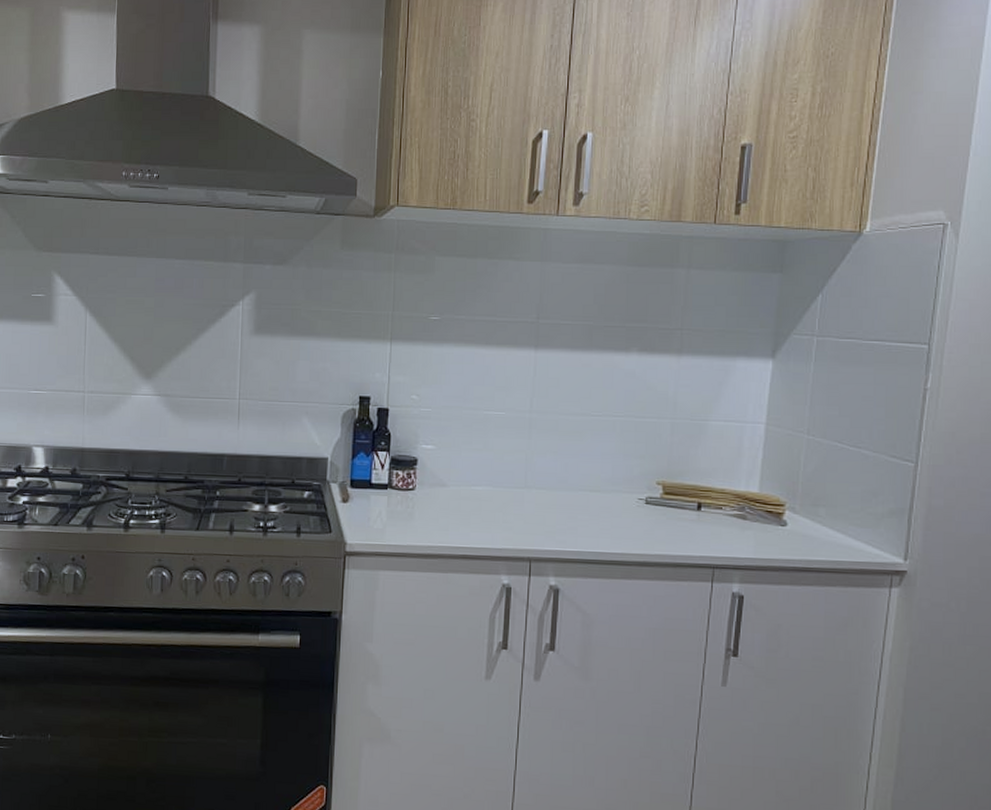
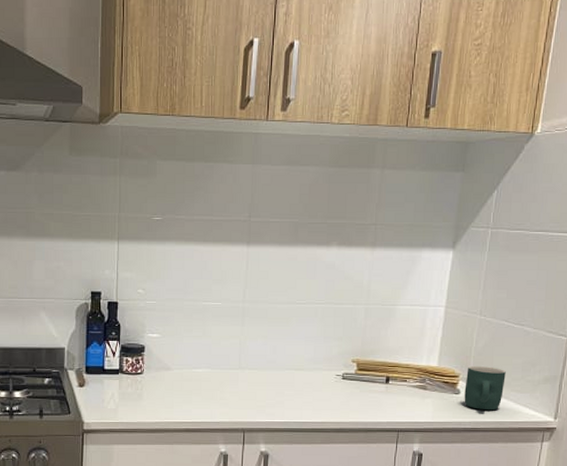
mug: none [792,493,842,548] -> present [464,365,506,411]

